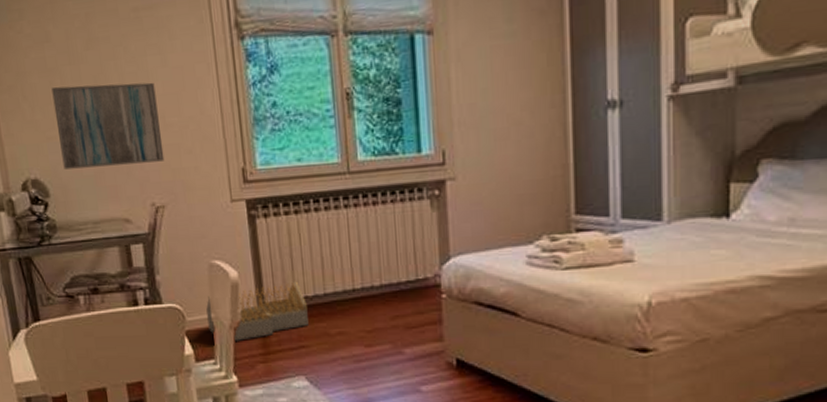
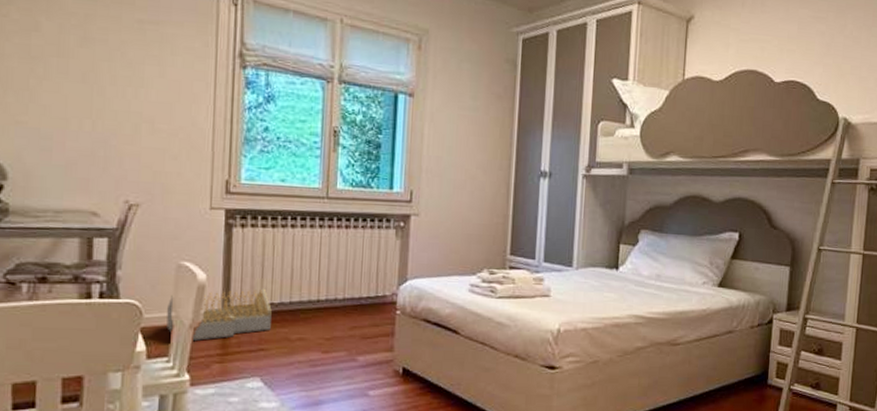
wall art: present [51,82,165,170] -> none [30,75,149,163]

